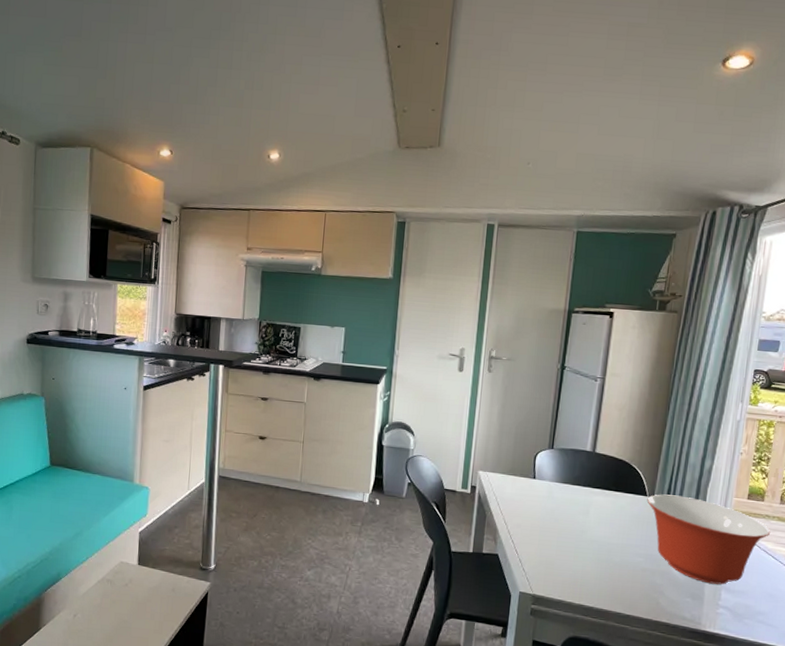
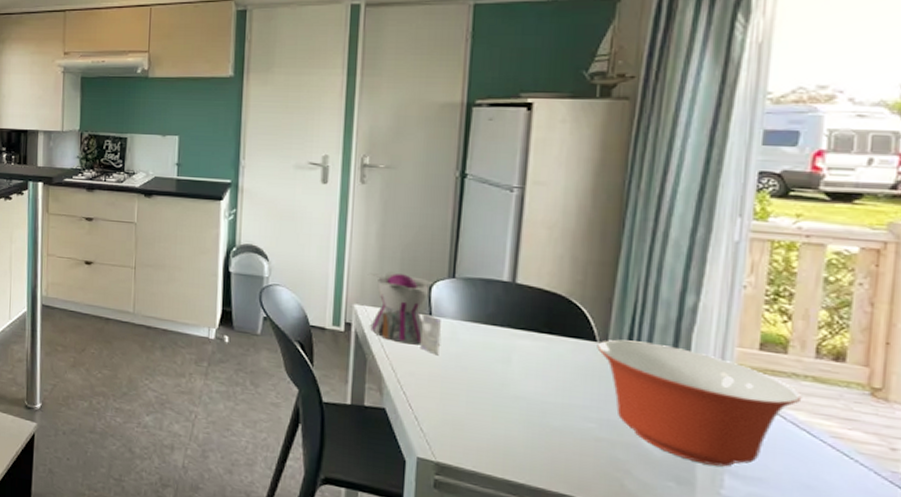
teapot: none [489,444,542,511] -> present [367,272,441,356]

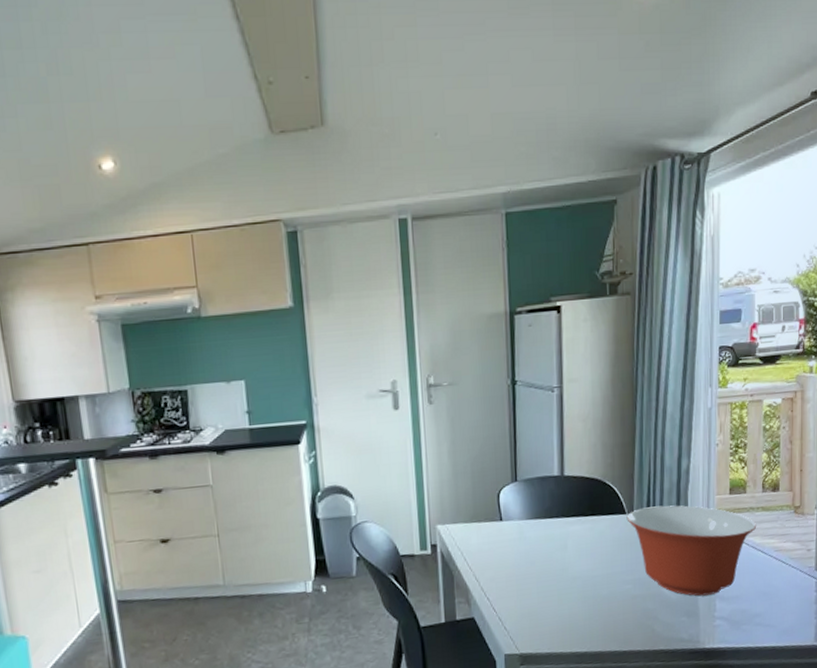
teapot: present [367,272,441,356] -> none [445,486,512,557]

